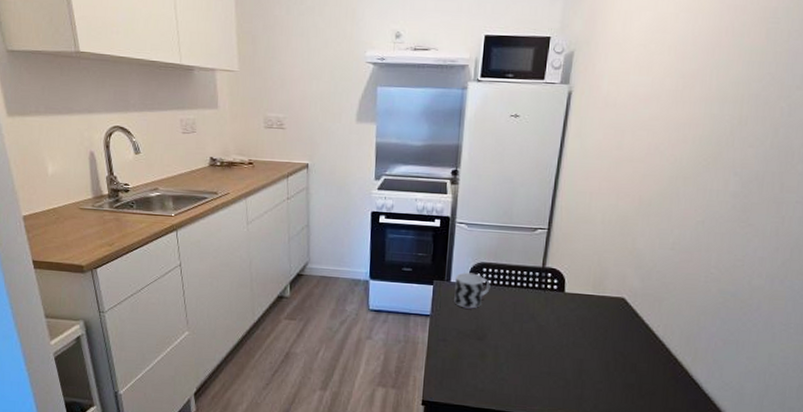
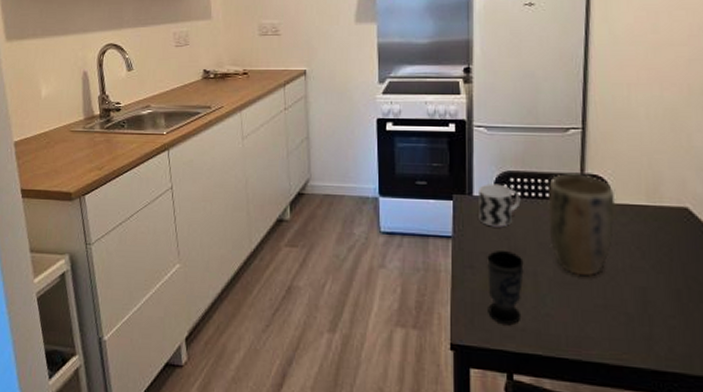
cup: none [455,328,488,386] -> present [487,251,524,324]
plant pot: none [510,266,569,350] -> present [546,174,616,277]

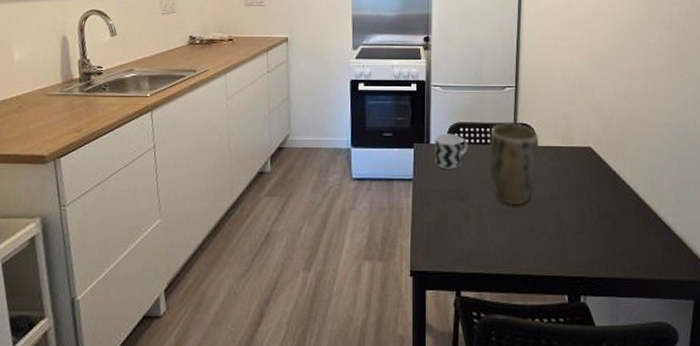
cup: present [487,251,524,324] -> none [441,189,470,250]

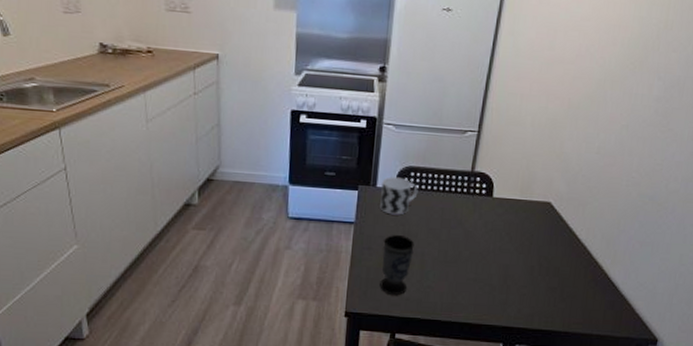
cup: none [441,189,470,250] -> present [380,235,415,295]
plant pot: present [488,123,540,206] -> none [438,170,497,257]

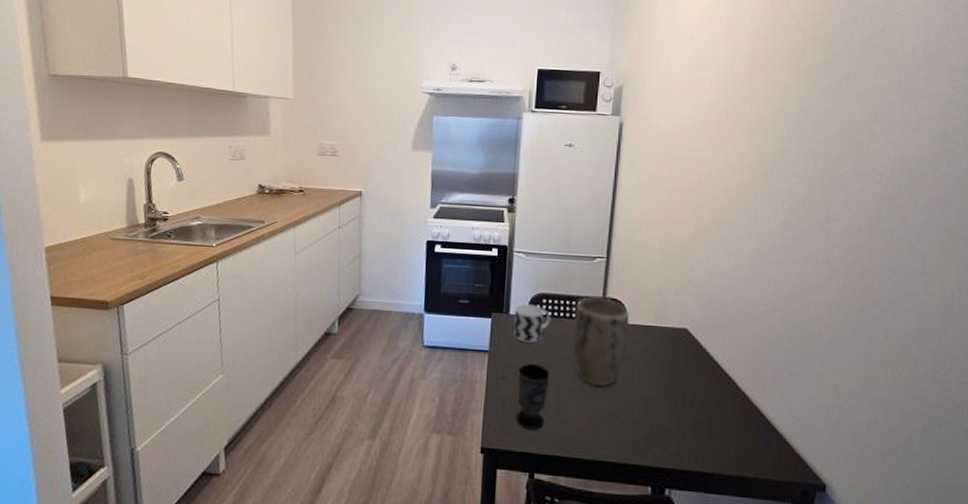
plant pot: none [438,170,497,257] -> present [572,297,630,387]

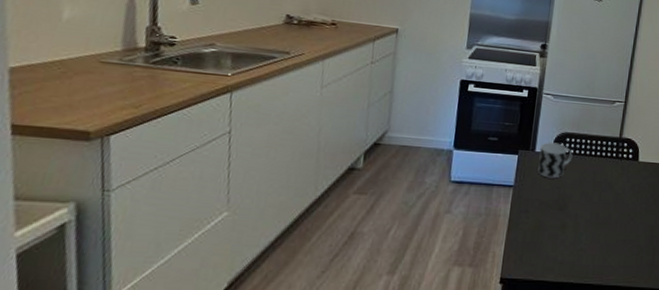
cup: present [516,364,550,429] -> none [535,198,569,259]
plant pot: present [572,297,630,387] -> none [590,136,642,218]

